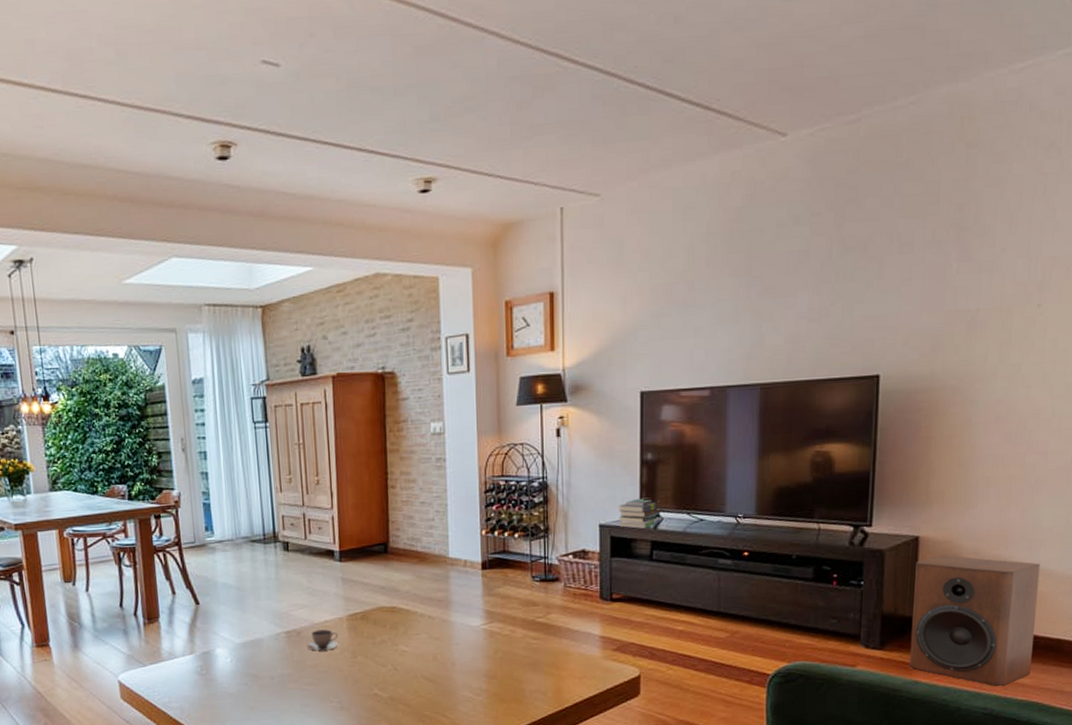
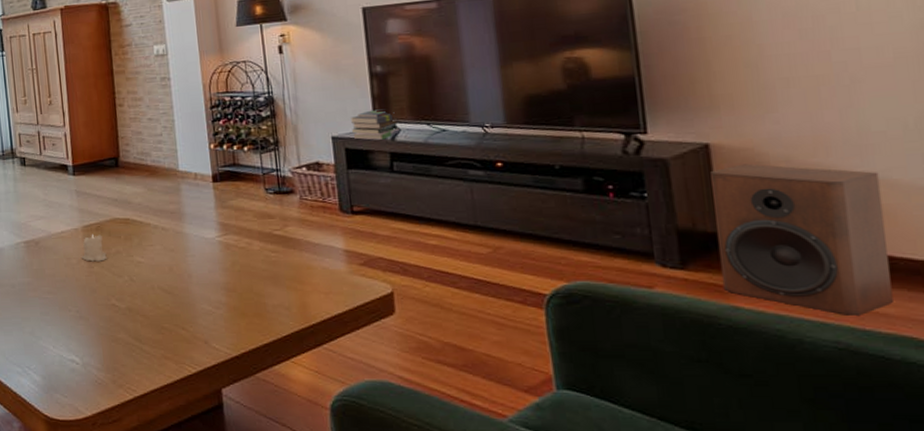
teacup: present [307,629,339,650] -> none [45,240,75,260]
candle: none [346,623,371,652] -> present [82,234,107,262]

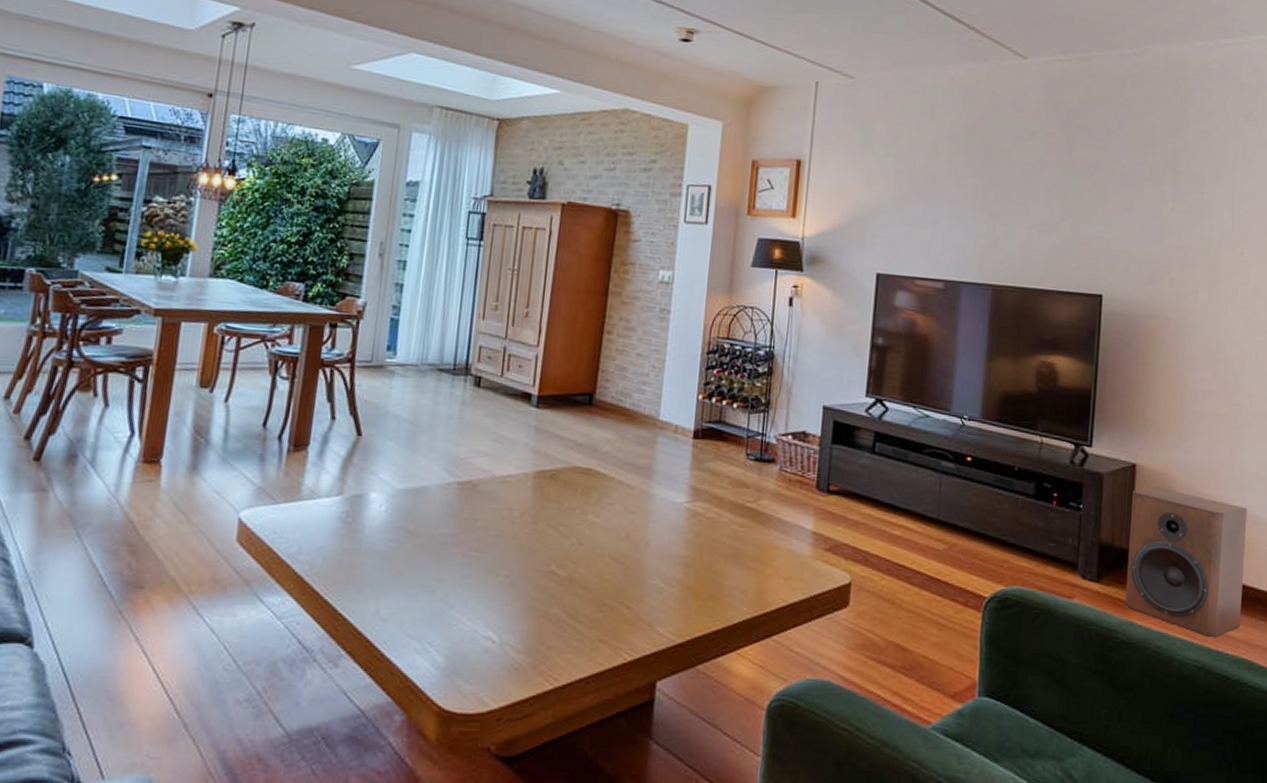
candle: present [82,234,107,262] -> none [526,483,557,517]
books: present [351,109,400,140] -> none [844,383,888,417]

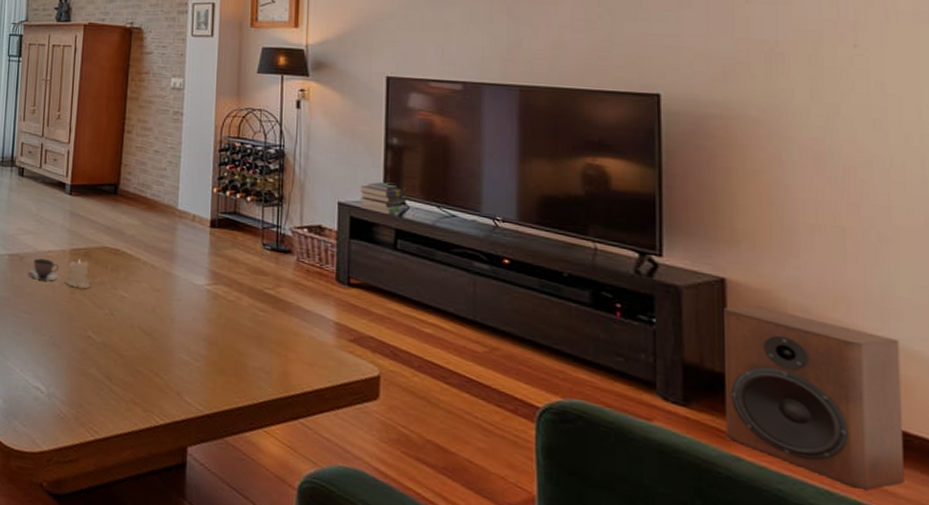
teacup: none [481,484,521,510] -> present [27,258,60,281]
candle: none [526,483,557,517] -> present [65,260,91,289]
books: none [844,383,888,417] -> present [360,181,408,215]

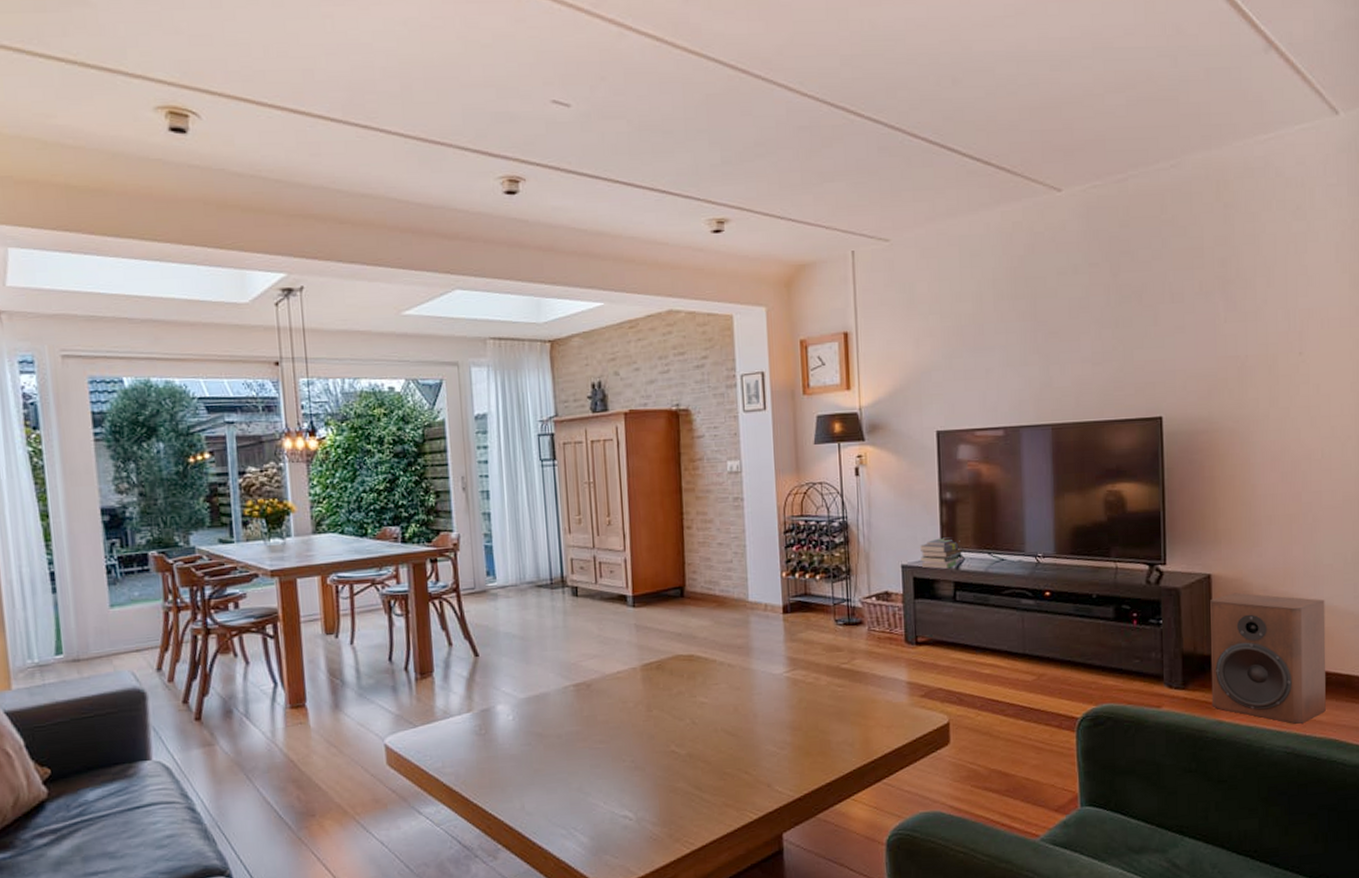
teacup: present [27,258,60,281] -> none [598,681,632,704]
candle: present [65,260,91,289] -> none [640,674,668,705]

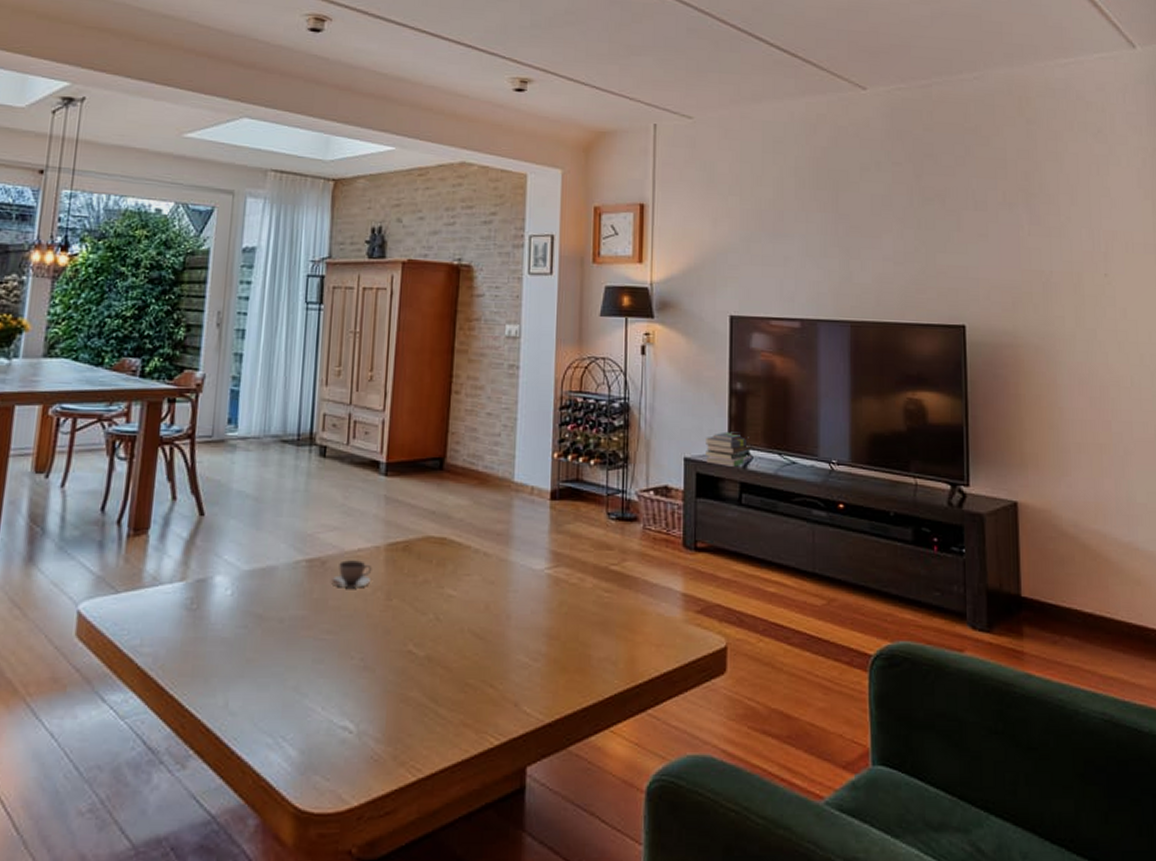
teacup: none [598,681,632,704] -> present [331,560,372,587]
speaker: present [1210,592,1326,724] -> none [1017,525,1146,686]

